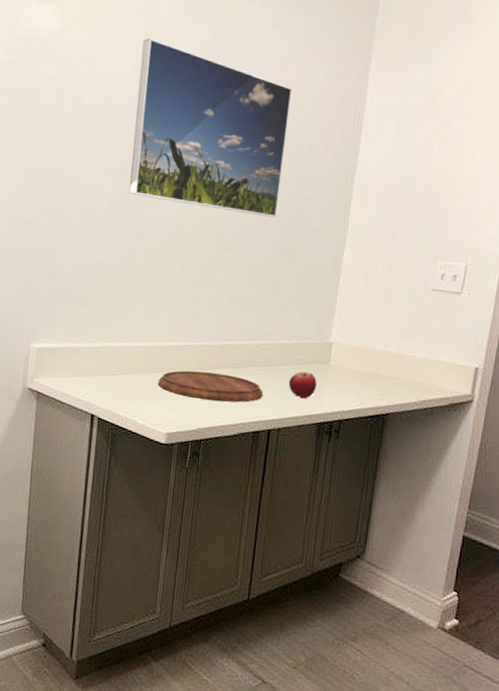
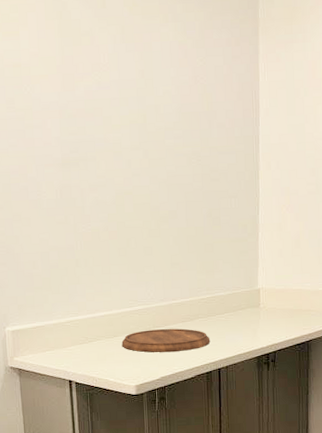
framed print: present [129,38,293,217] -> none [61,40,200,190]
fruit: present [288,371,317,398] -> none [229,316,252,338]

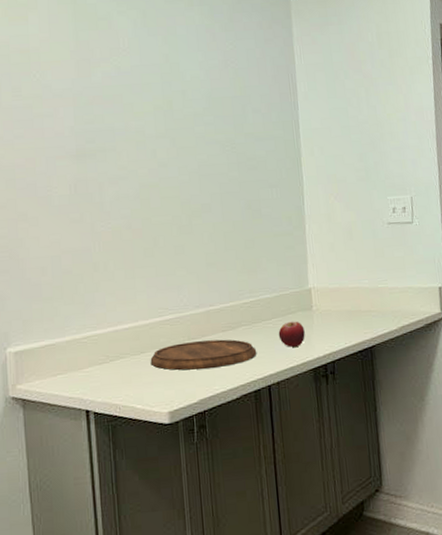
fruit: none [229,316,252,338] -> present [278,321,305,347]

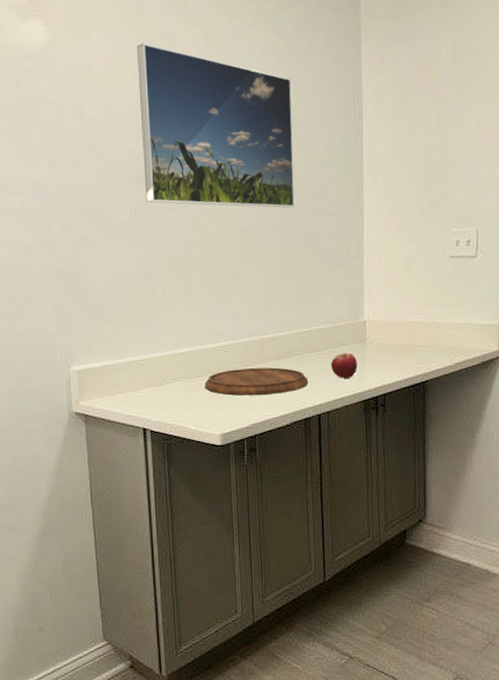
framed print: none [75,24,236,180] -> present [137,43,295,208]

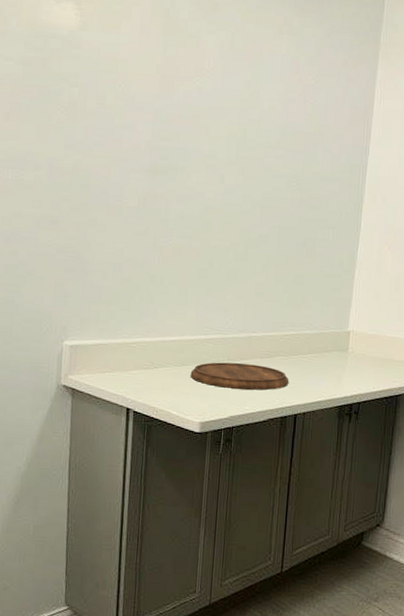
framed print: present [137,43,295,208] -> none [155,39,308,215]
fruit: present [330,352,358,378] -> none [312,359,337,383]

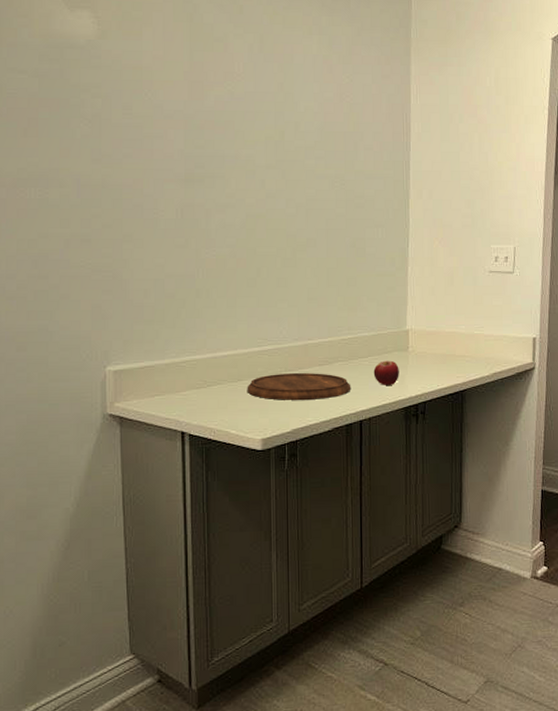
fruit: none [312,359,337,383] -> present [373,360,399,385]

